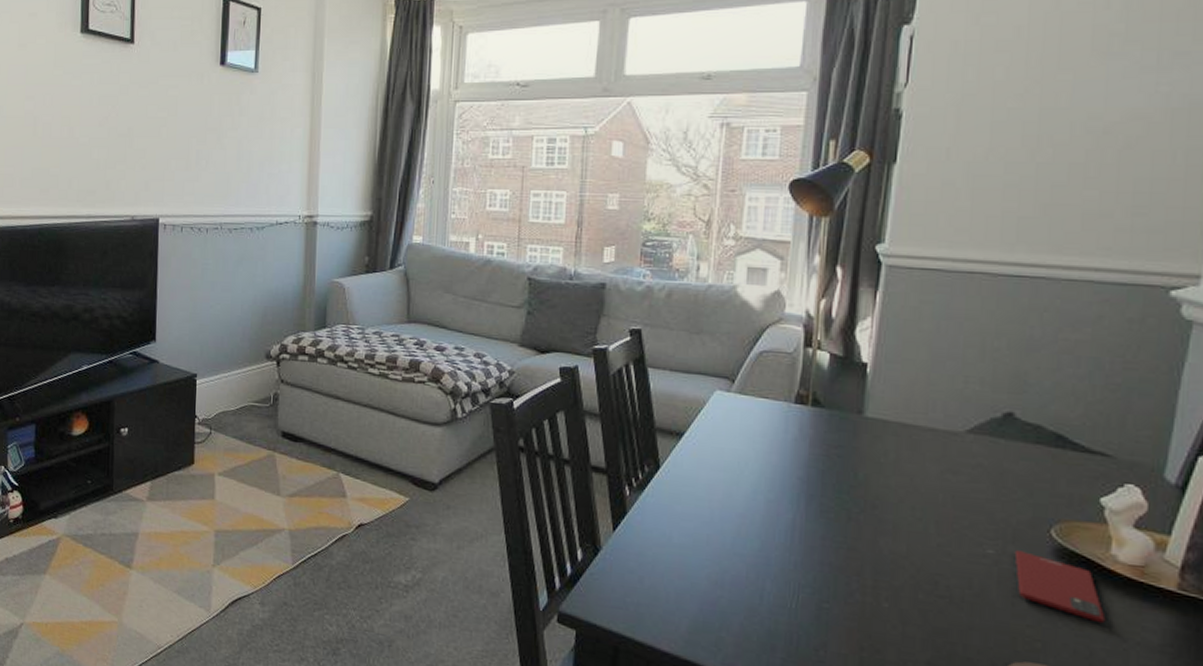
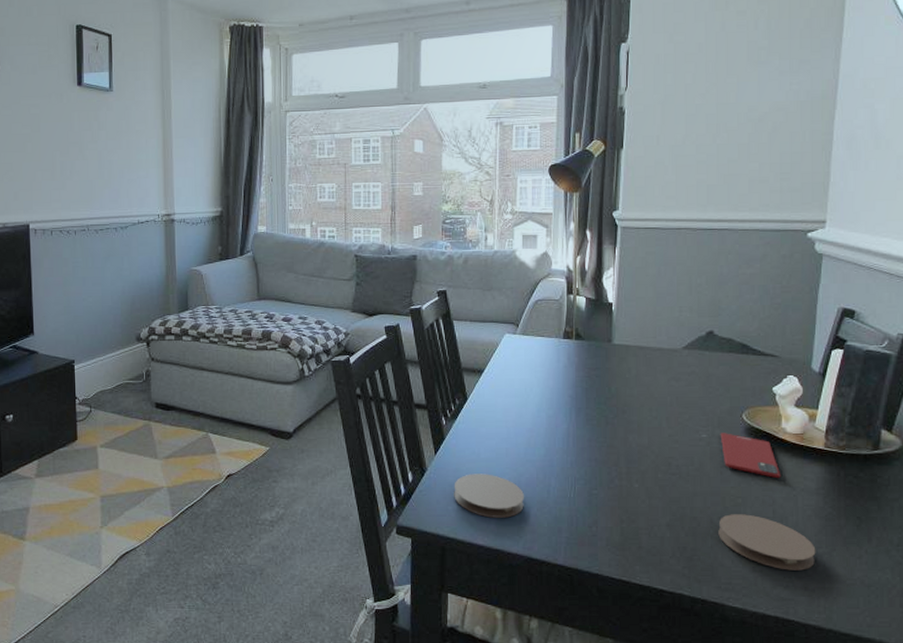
coaster: none [634,560,728,623] -> present [454,474,524,518]

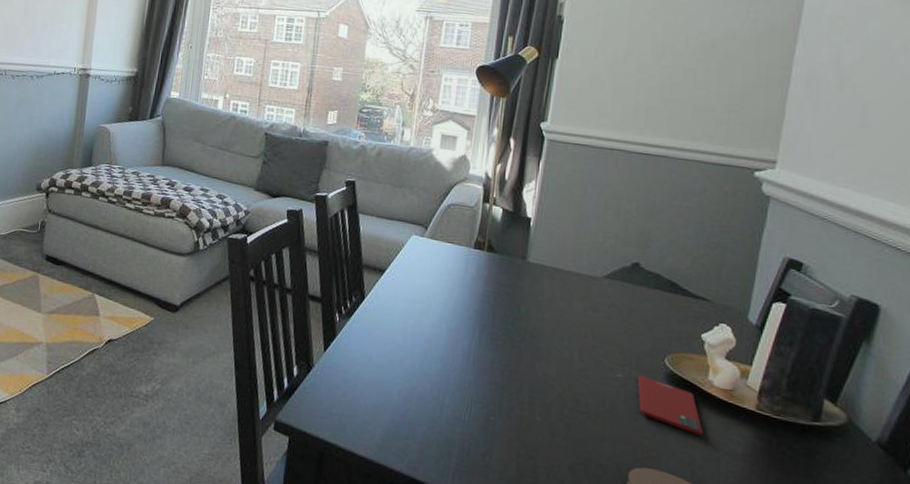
coaster: present [454,474,524,518] -> none [339,377,415,432]

